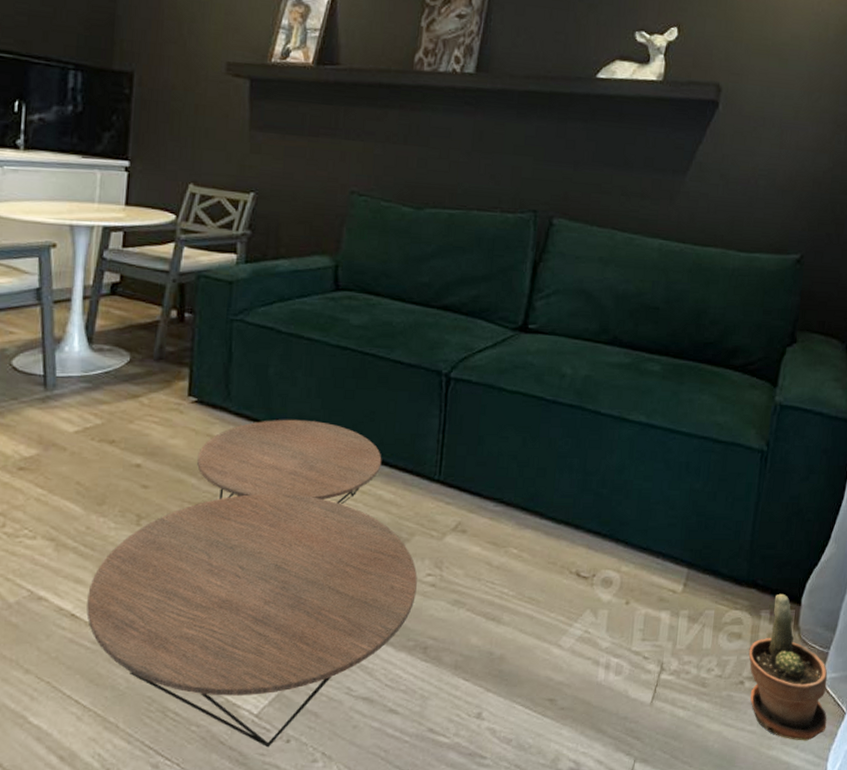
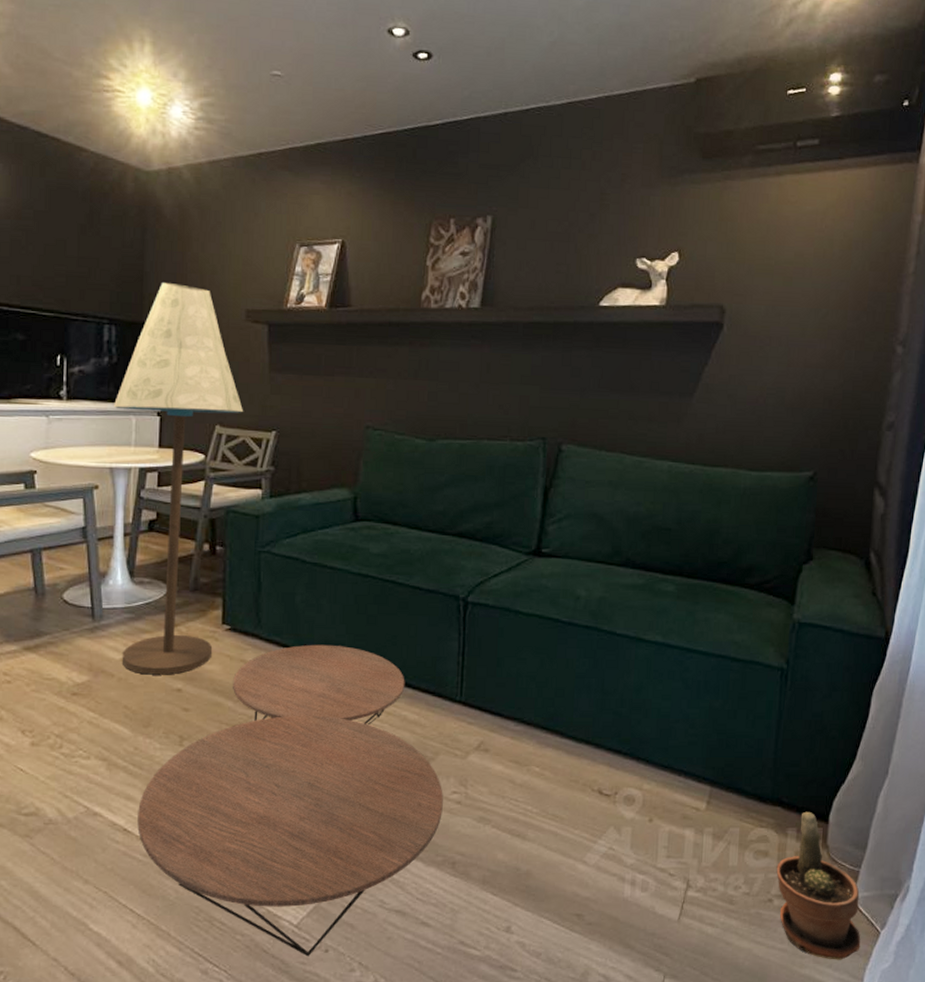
floor lamp: none [75,28,220,450] -> present [113,283,243,675]

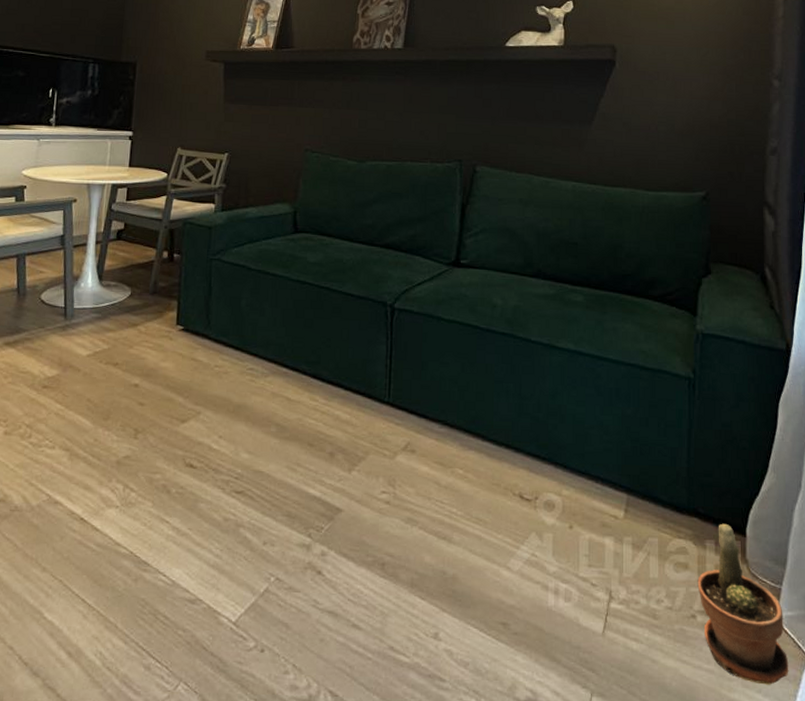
floor lamp: present [113,283,243,675] -> none [87,29,201,371]
coffee table: present [137,644,443,957] -> none [93,345,373,656]

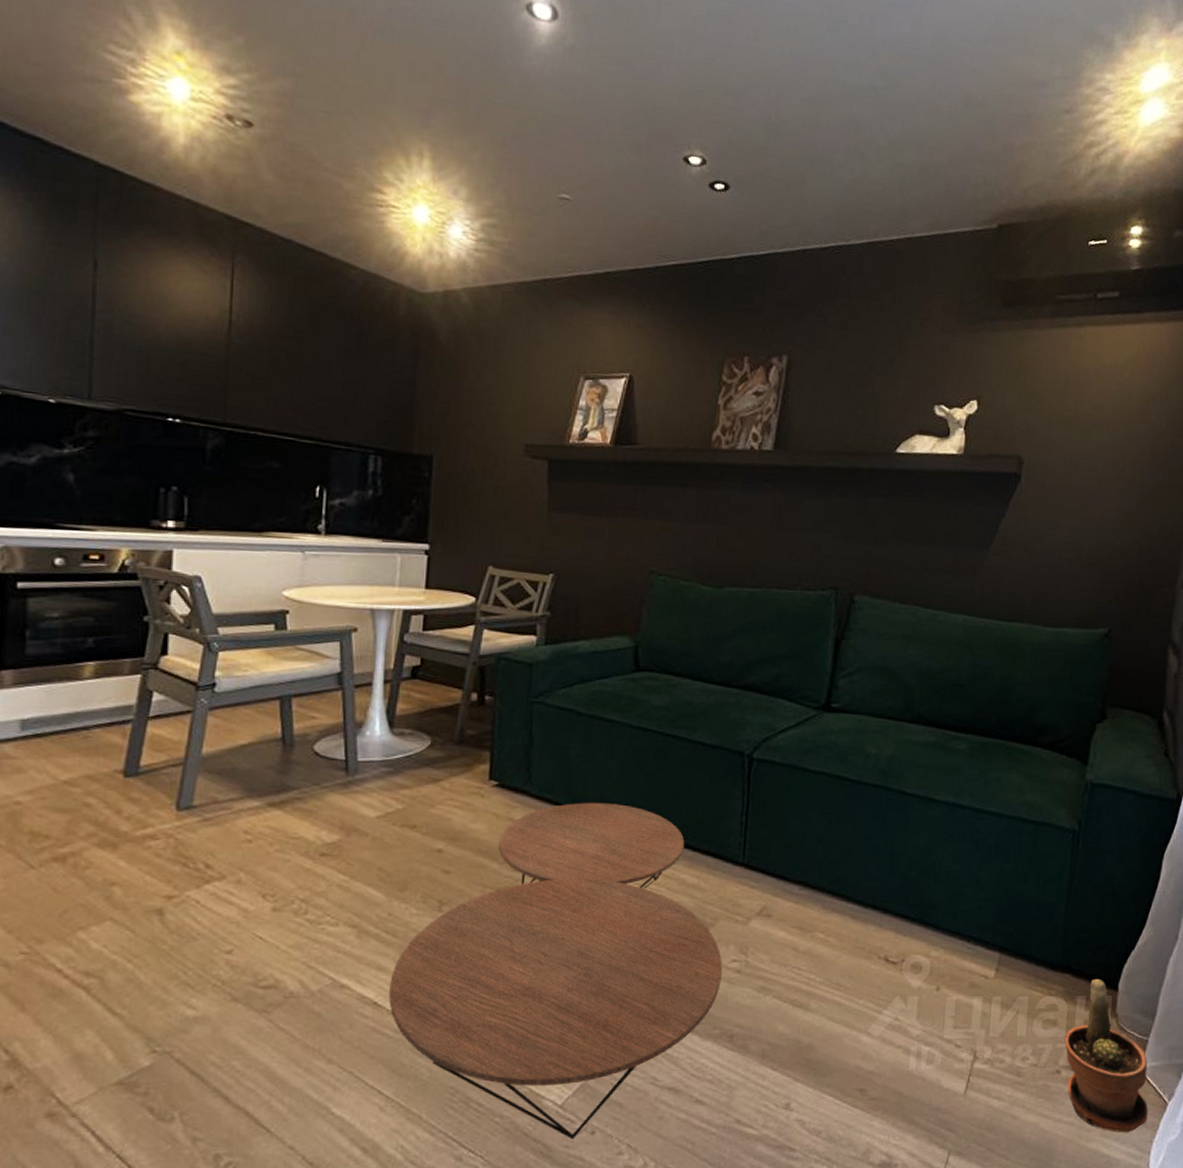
coffee table: none [93,345,373,656] -> present [389,802,722,1140]

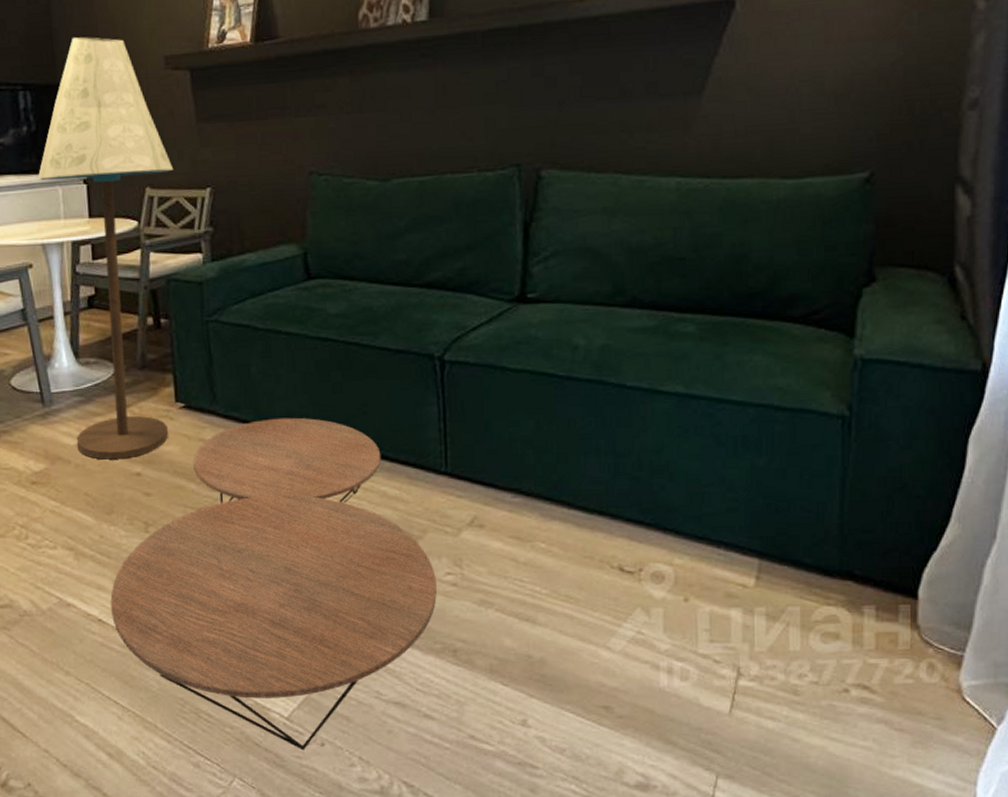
floor lamp: none [376,412,519,834] -> present [37,37,173,460]
potted plant: present [1064,978,1148,1133] -> none [852,585,971,760]

